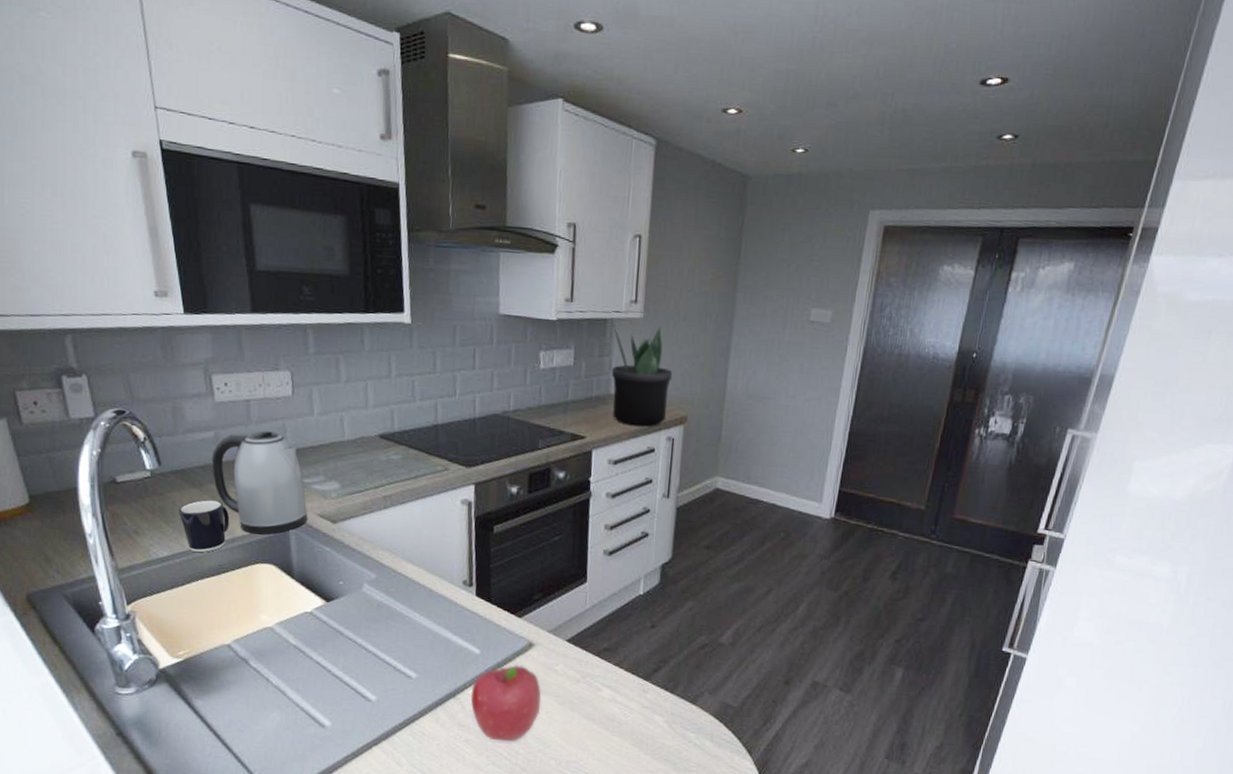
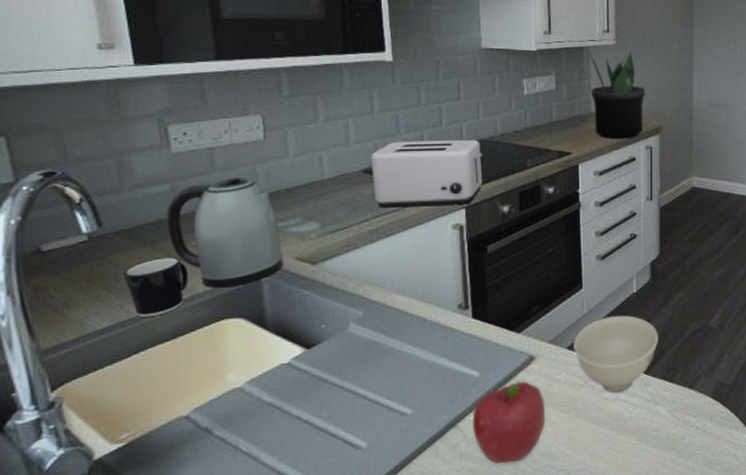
toaster: none [387,408,495,480] -> present [370,139,483,208]
bowl: none [572,615,663,694] -> present [573,315,659,393]

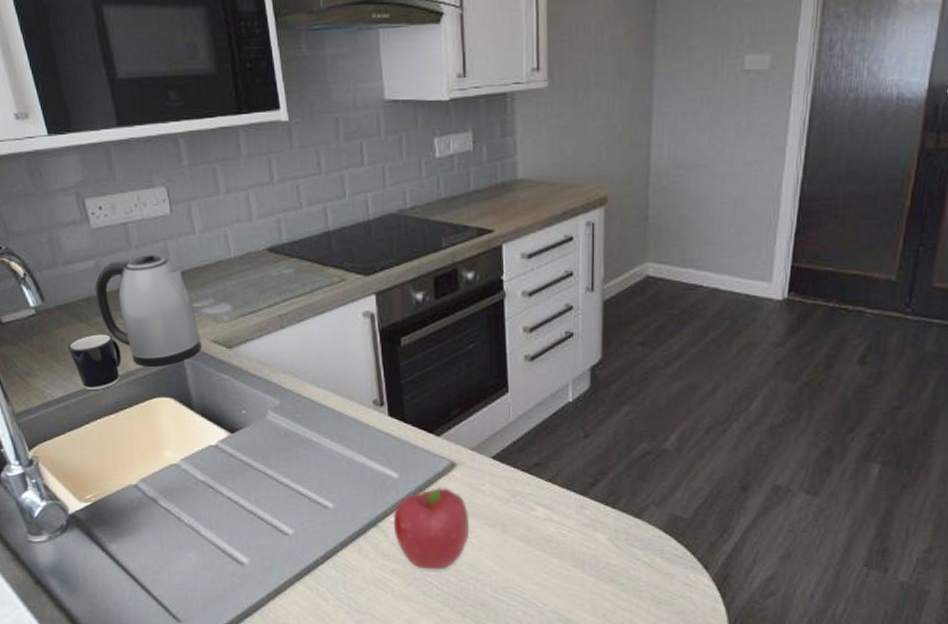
toaster: present [370,139,483,208] -> none [274,213,393,291]
bowl: present [573,315,659,393] -> none [498,426,600,512]
planter: present [588,49,646,138] -> none [513,95,587,211]

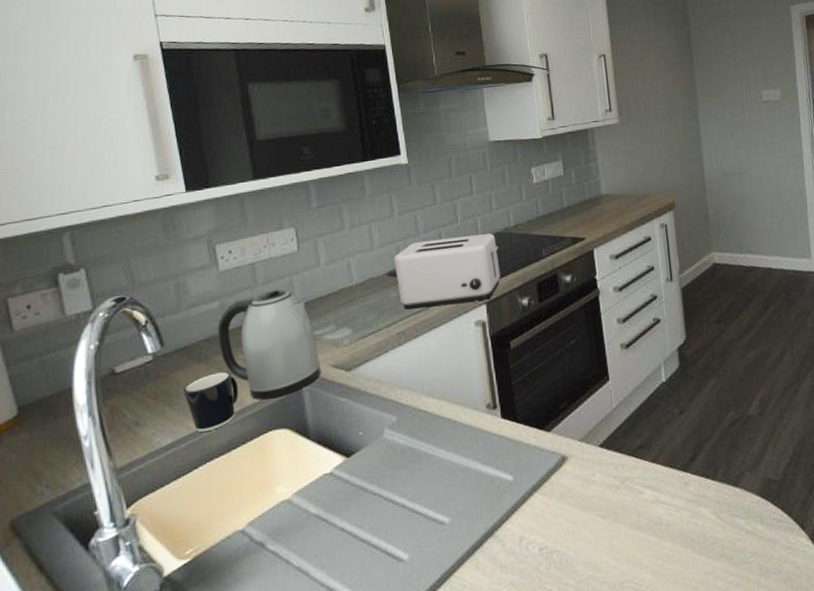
toaster: none [274,213,393,291] -> present [393,233,501,310]
fruit: present [393,488,470,570] -> none [509,484,585,576]

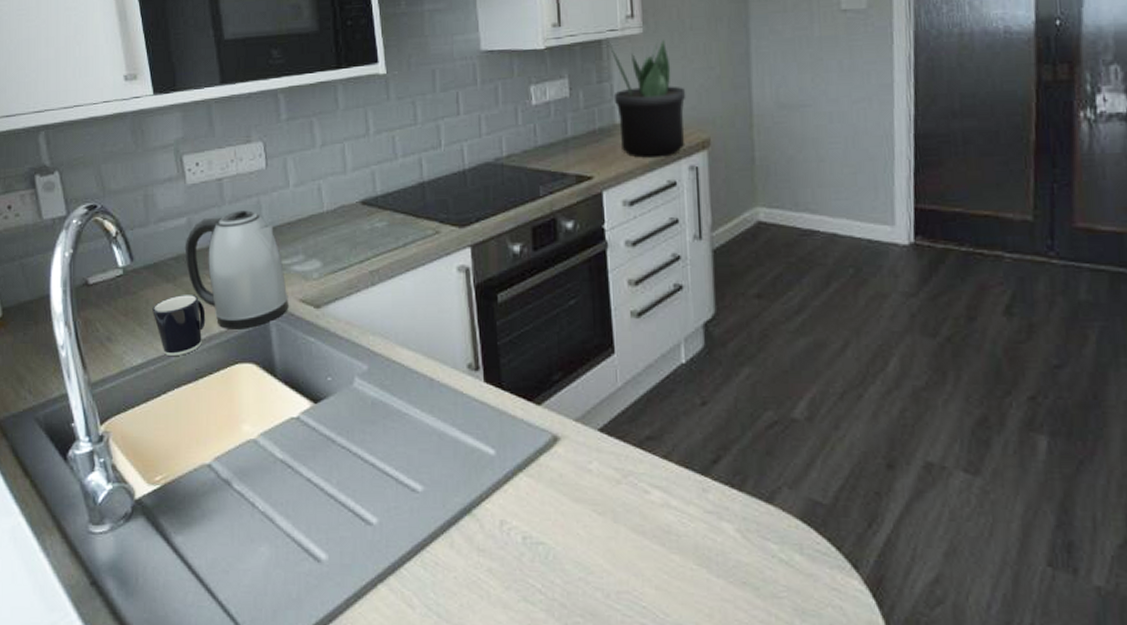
toaster: present [393,233,501,310] -> none [368,162,489,245]
planter: none [592,128,655,219] -> present [608,40,686,156]

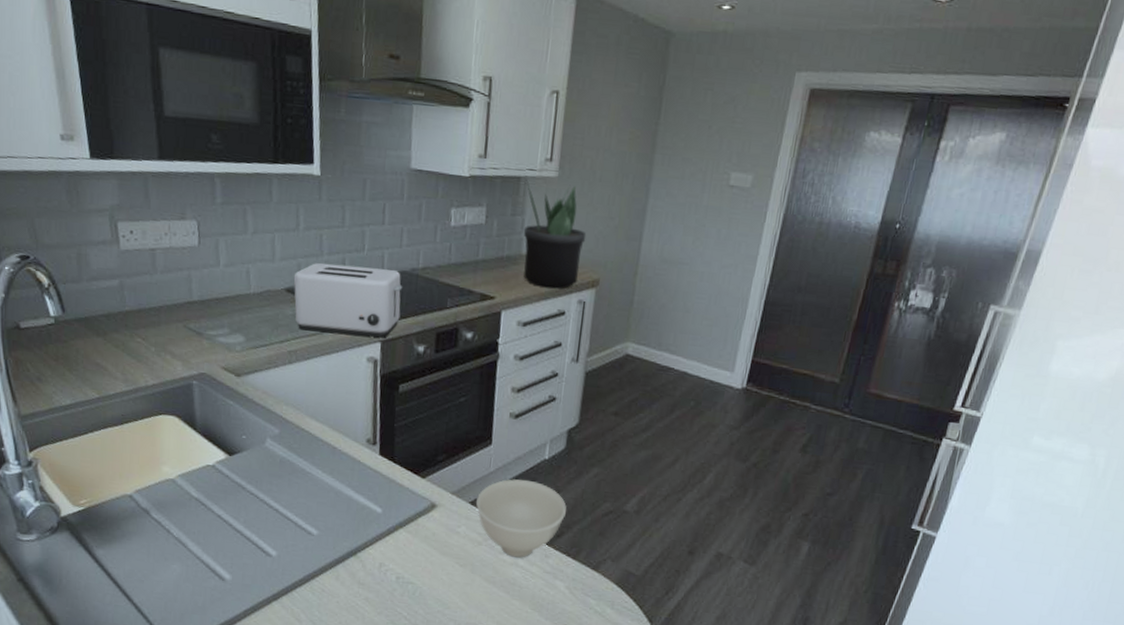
mug: present [152,295,206,357] -> none [82,348,133,402]
kettle: present [184,210,289,329] -> none [115,280,212,386]
toaster: none [368,162,489,245] -> present [293,262,403,338]
bowl: none [605,392,720,496] -> present [475,479,567,558]

